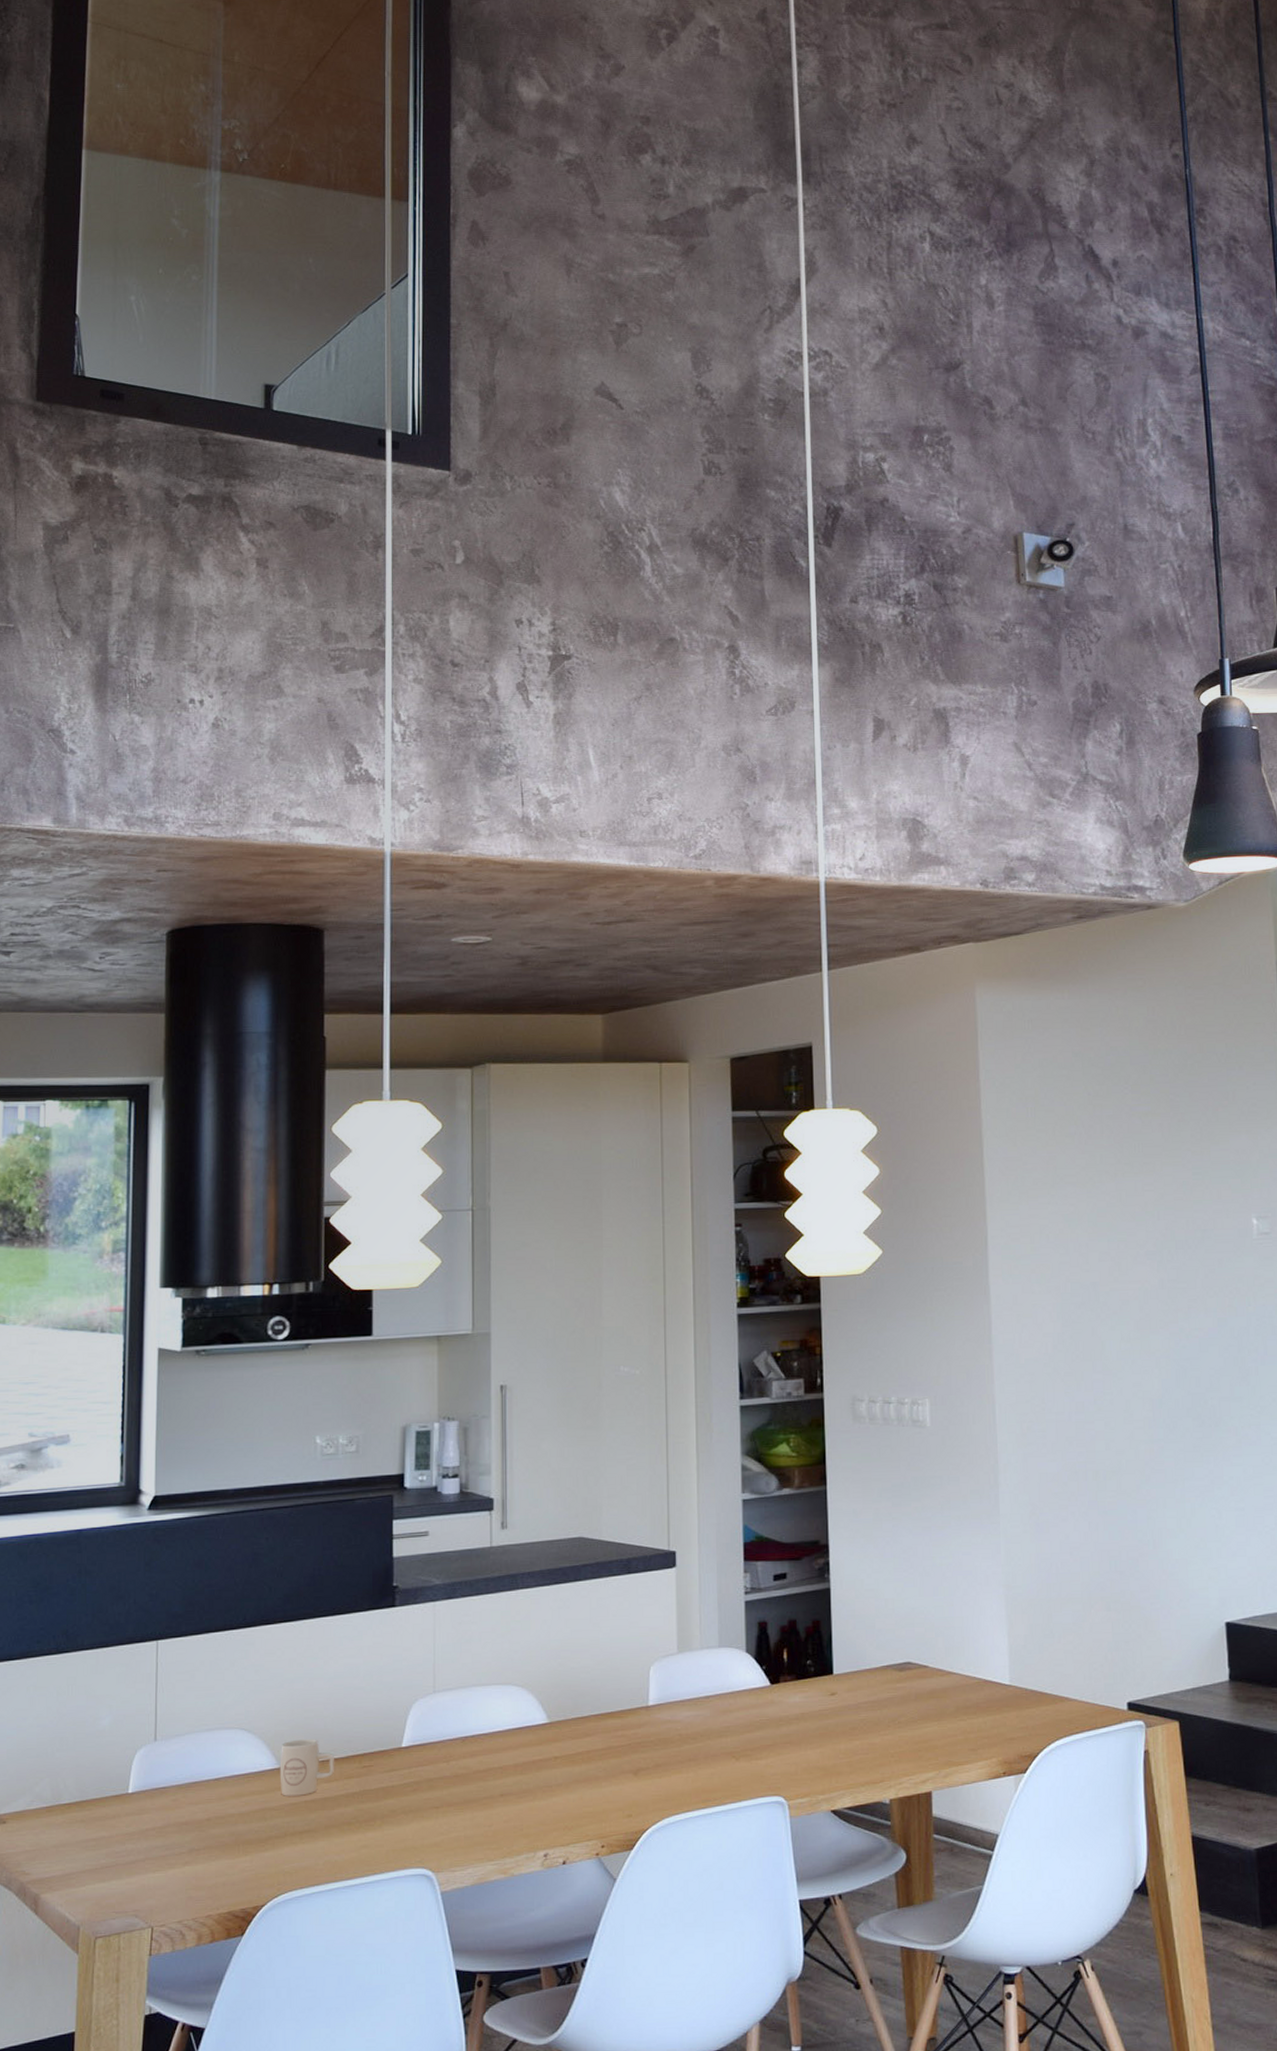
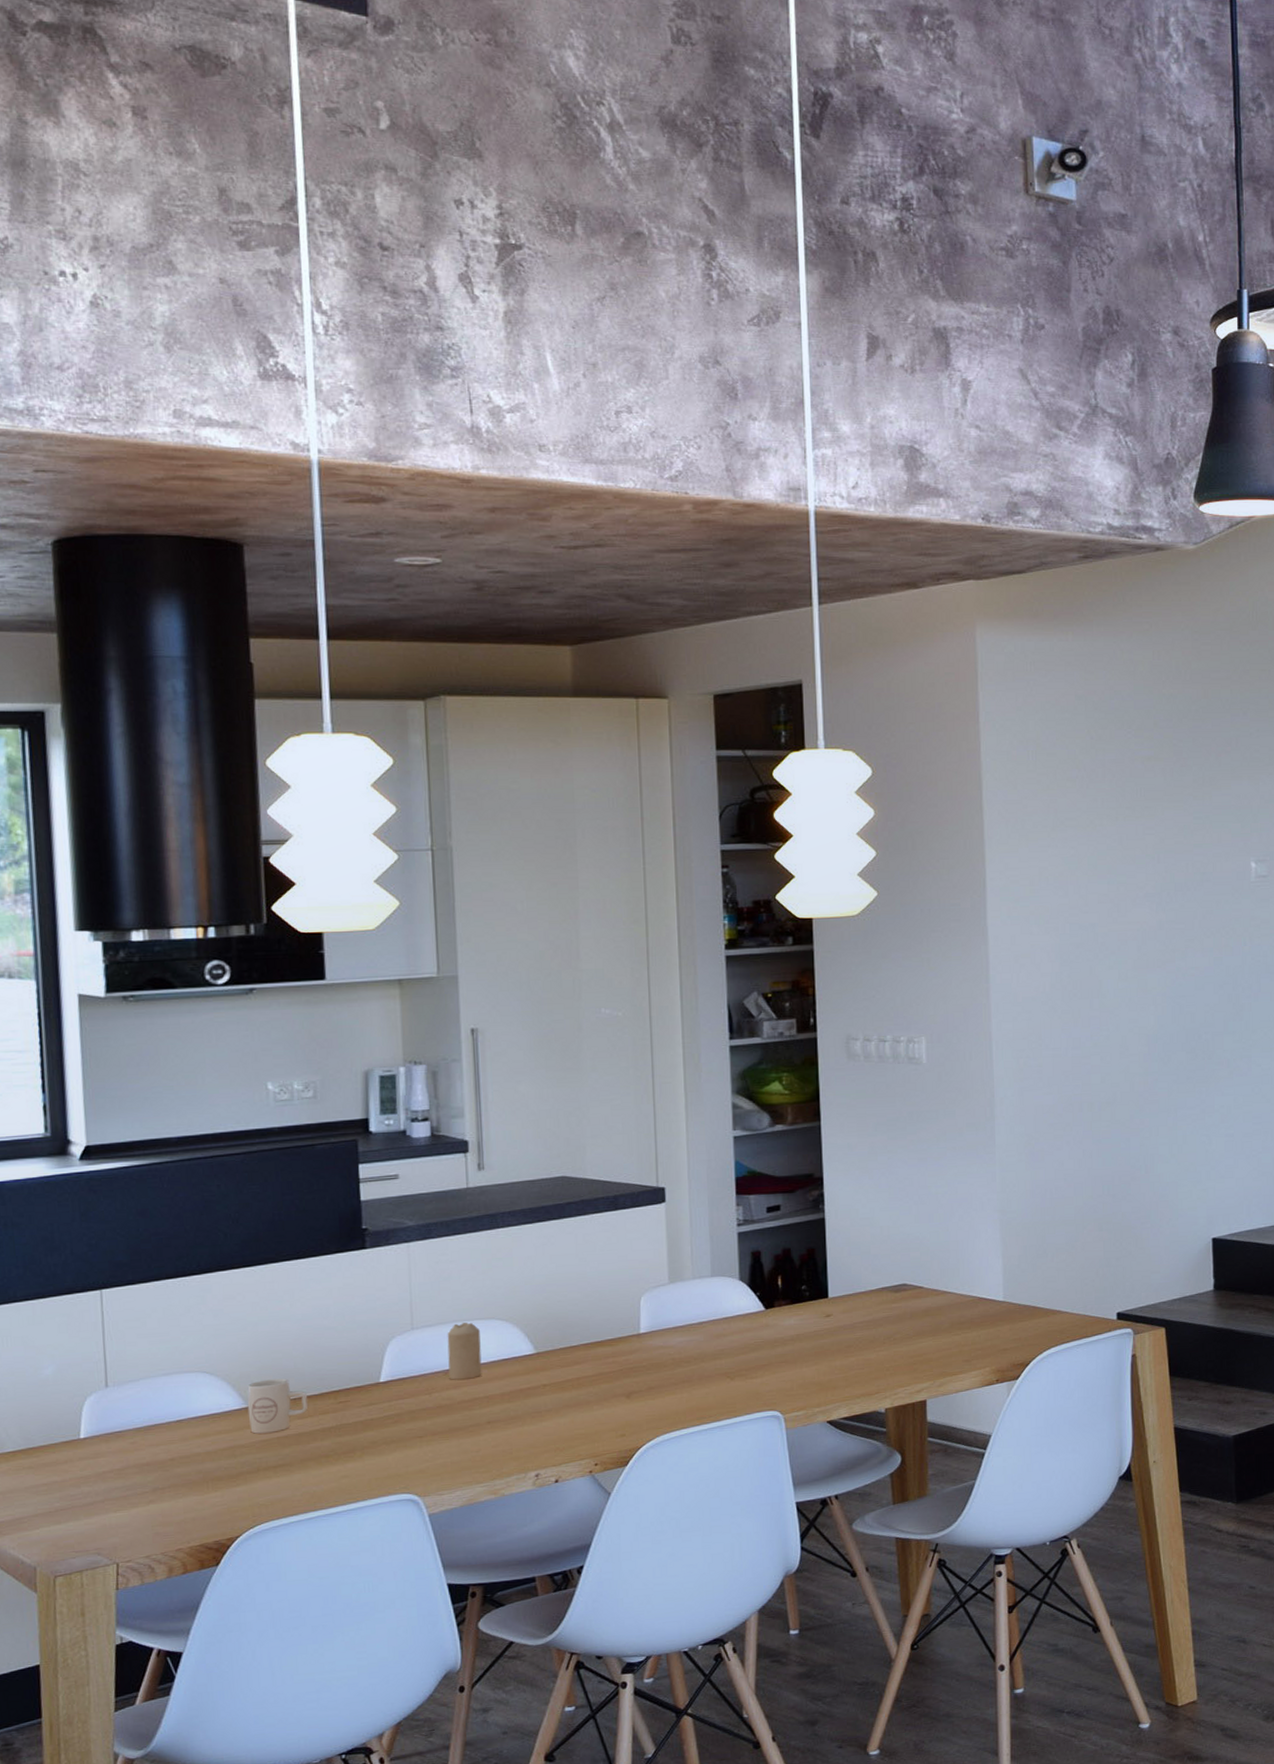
candle: none [466,1687,497,1749] -> present [447,1322,482,1381]

